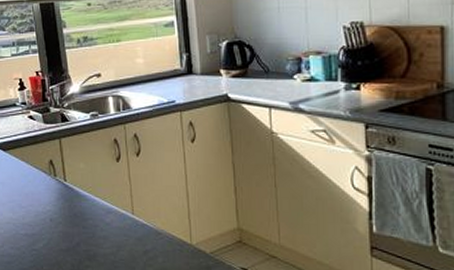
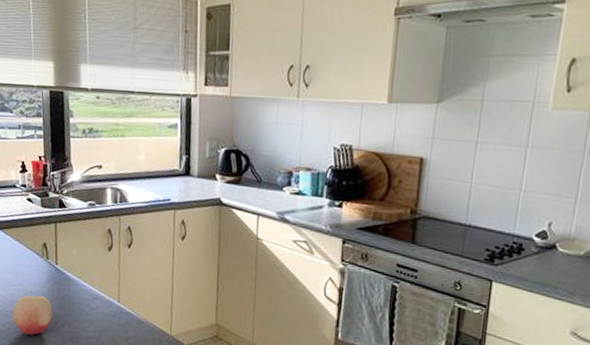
fruit: none [25,215,66,257] -> present [12,295,53,335]

